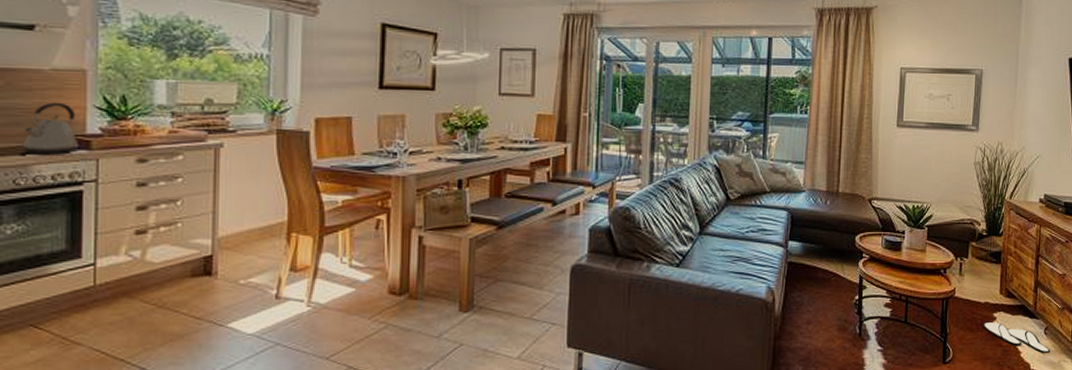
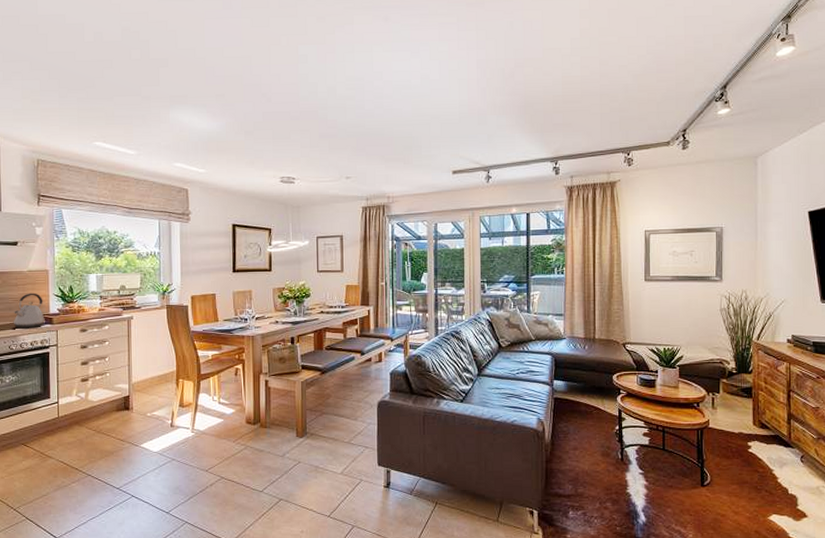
slippers: present [983,322,1051,354] -> none [738,450,809,480]

